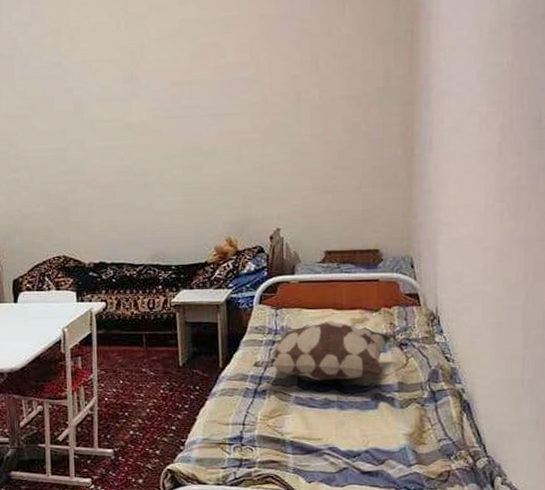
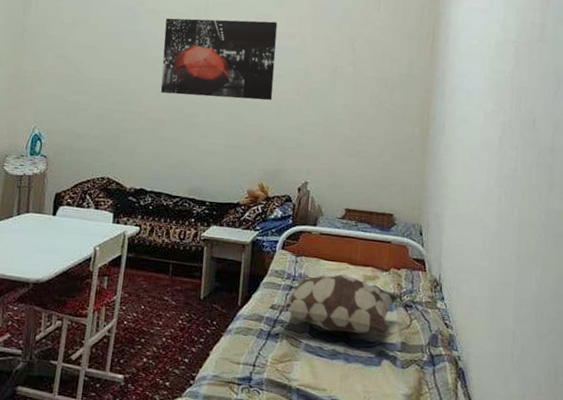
wall art: none [98,51,230,156] -> present [160,18,278,101]

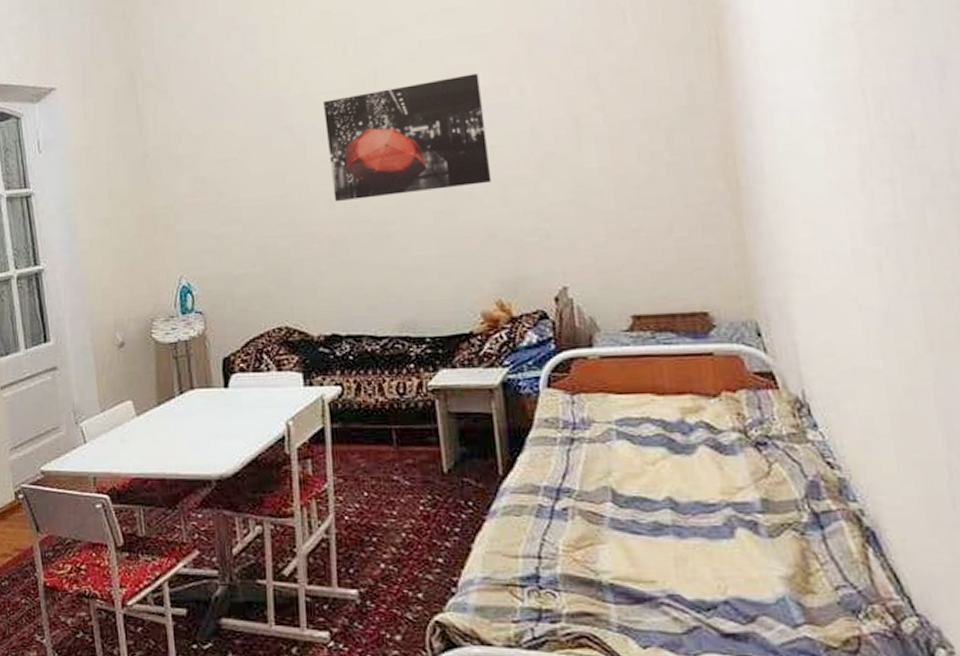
decorative pillow: present [268,274,399,334] -> none [544,410,743,495]

